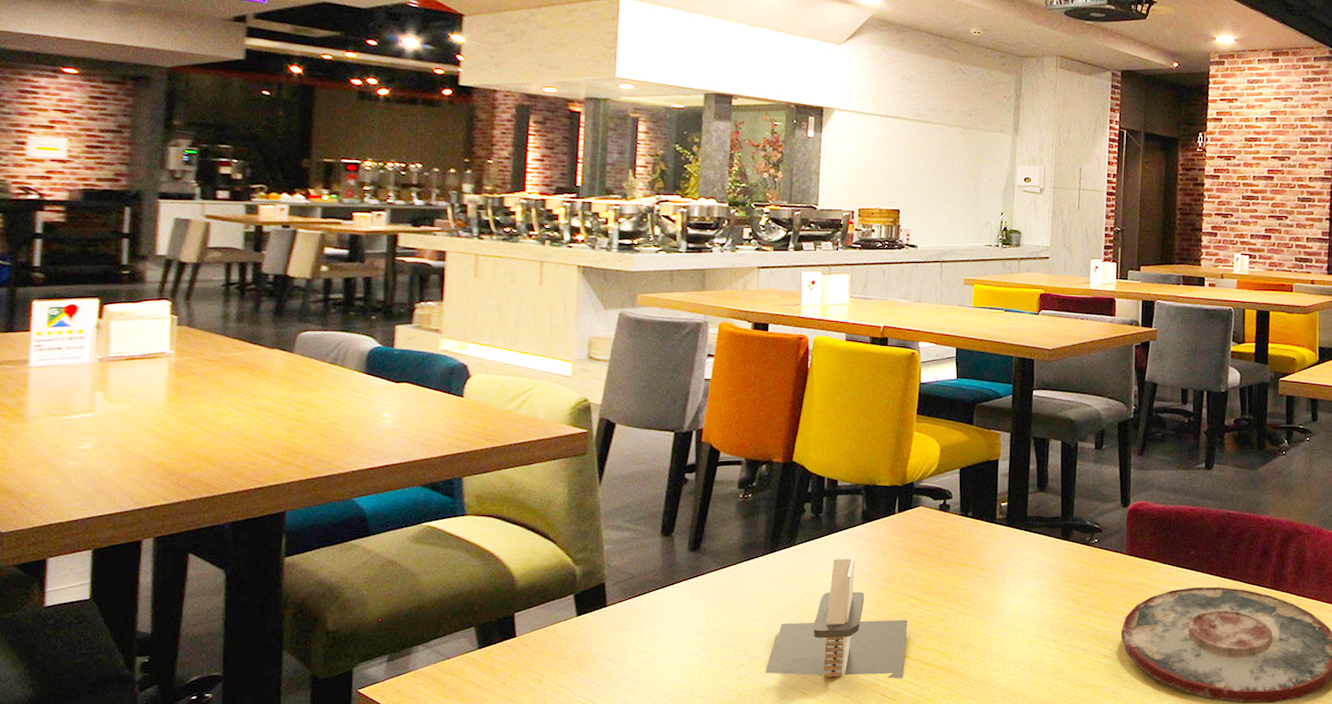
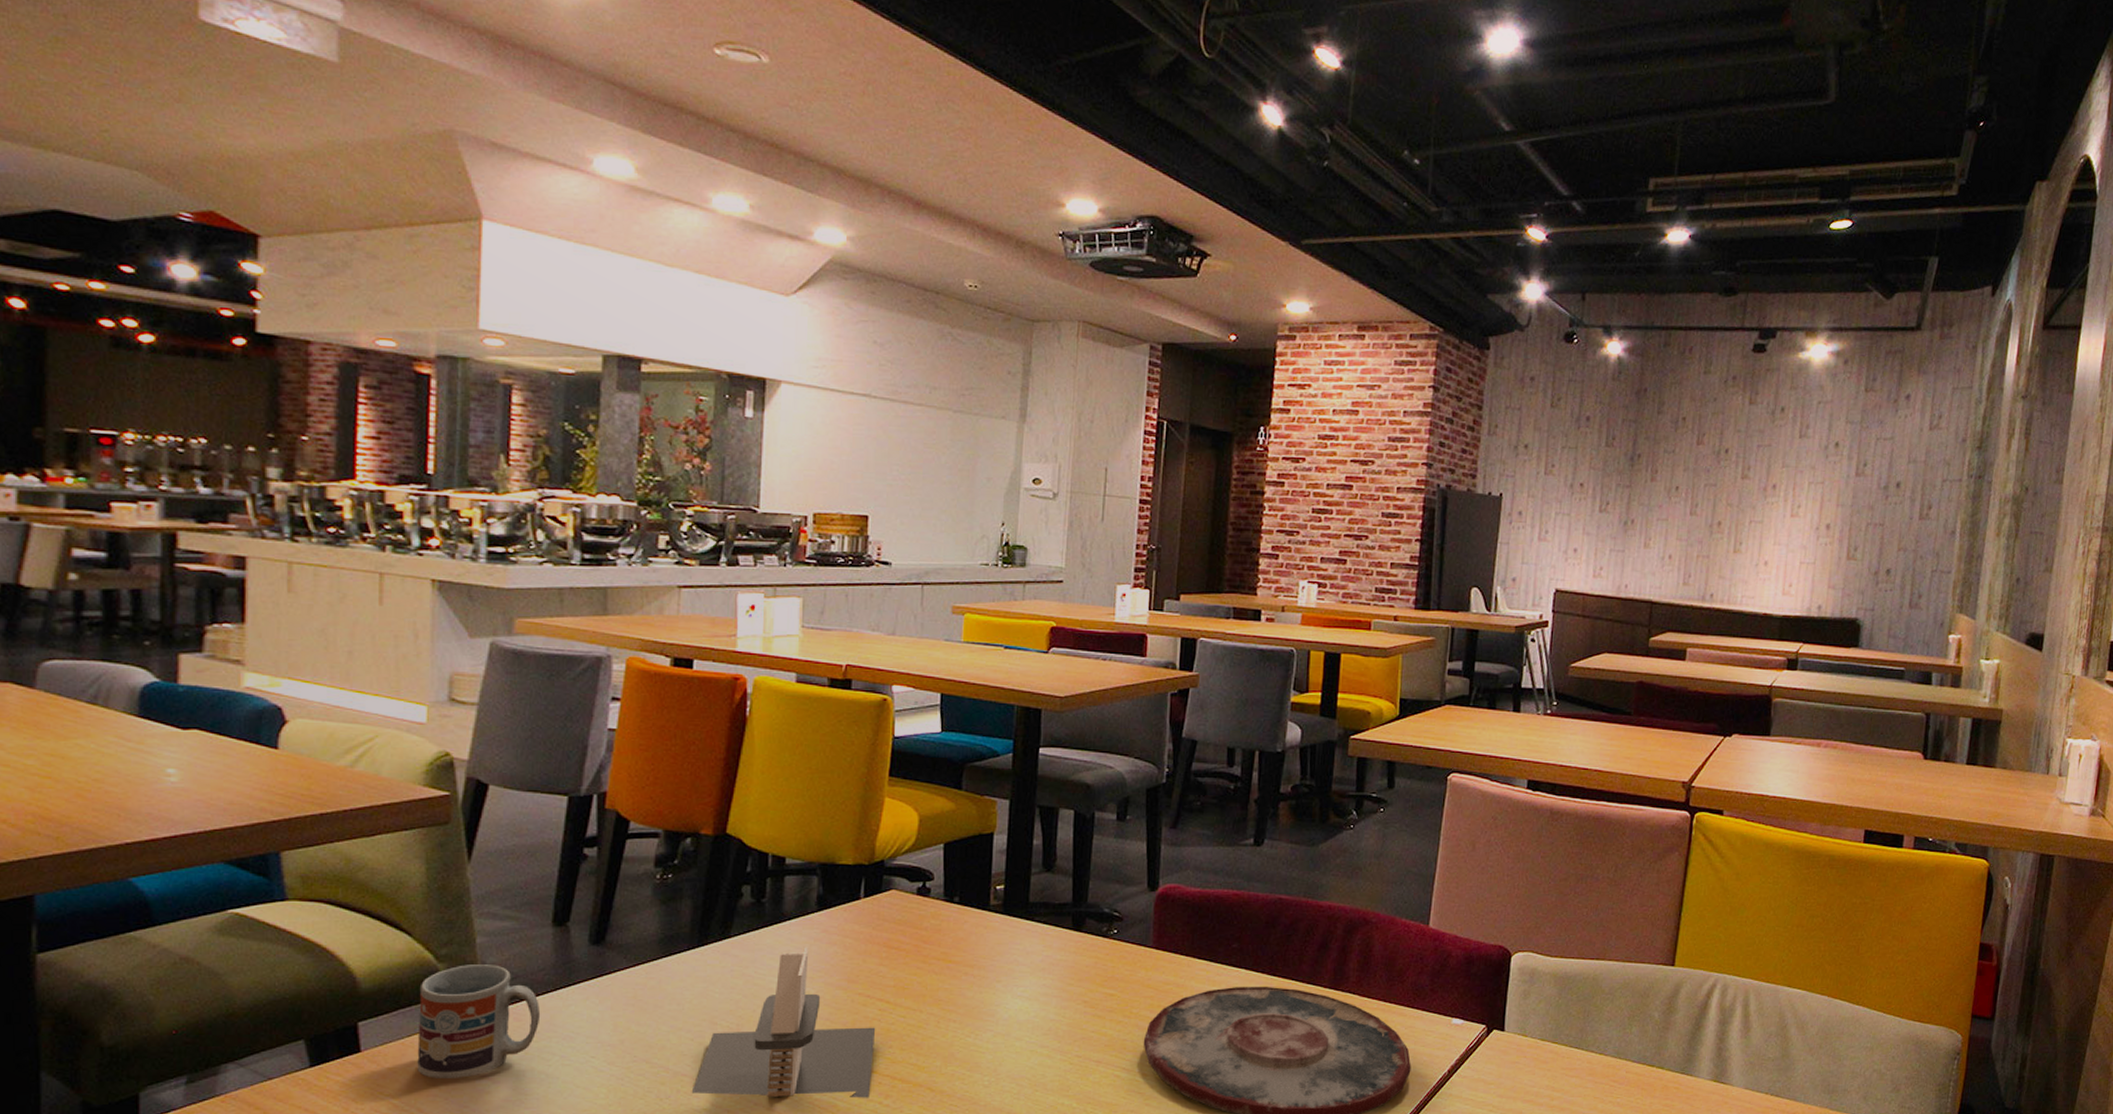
cup: none [558,567,651,659] -> present [417,965,541,1078]

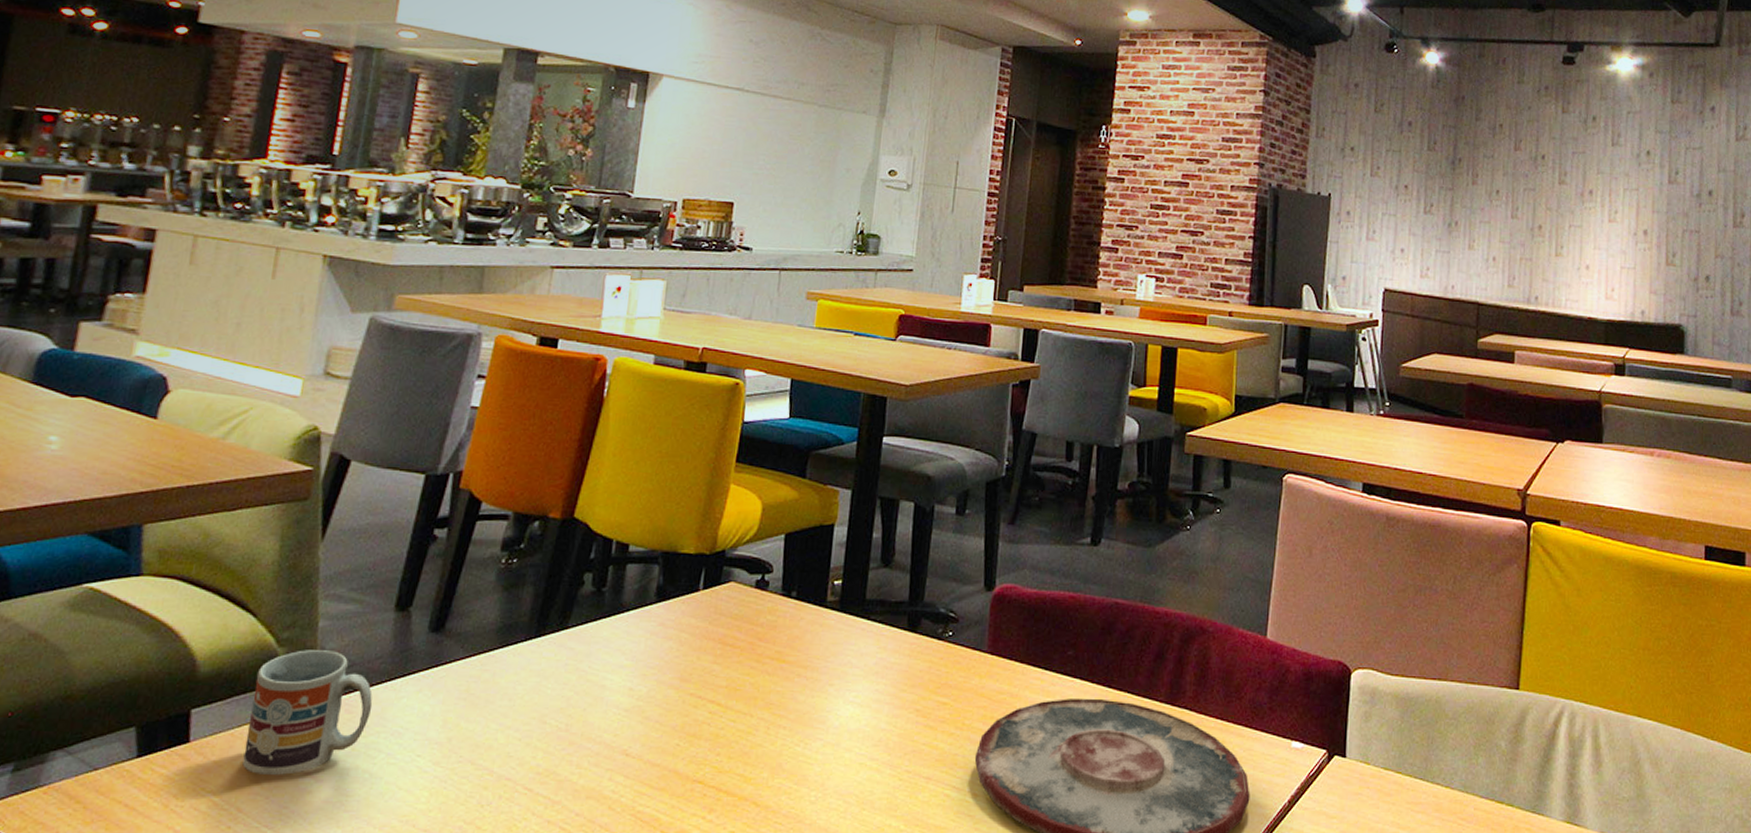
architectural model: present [692,947,876,1098] -> none [514,641,705,812]

